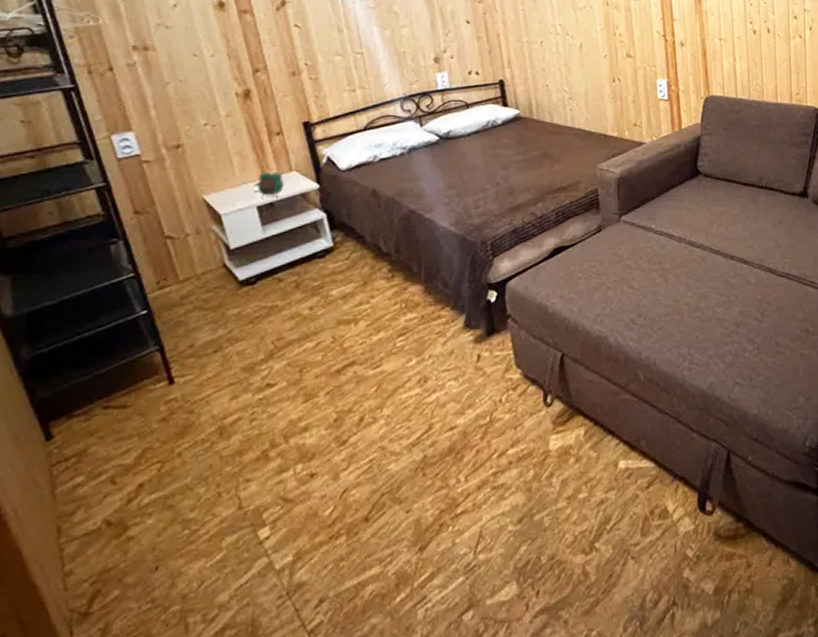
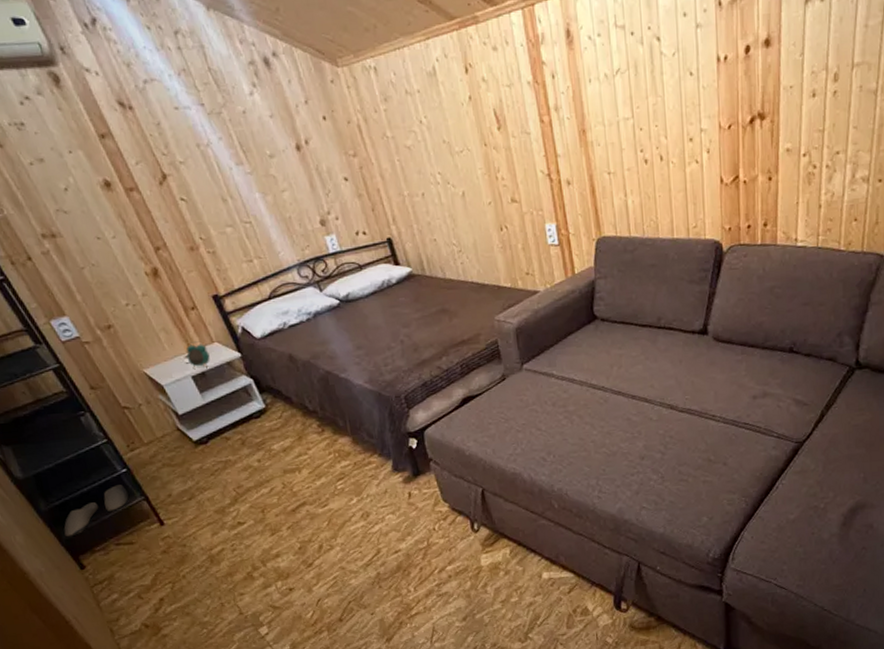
slippers: none [40,330,140,396] -> present [63,485,129,537]

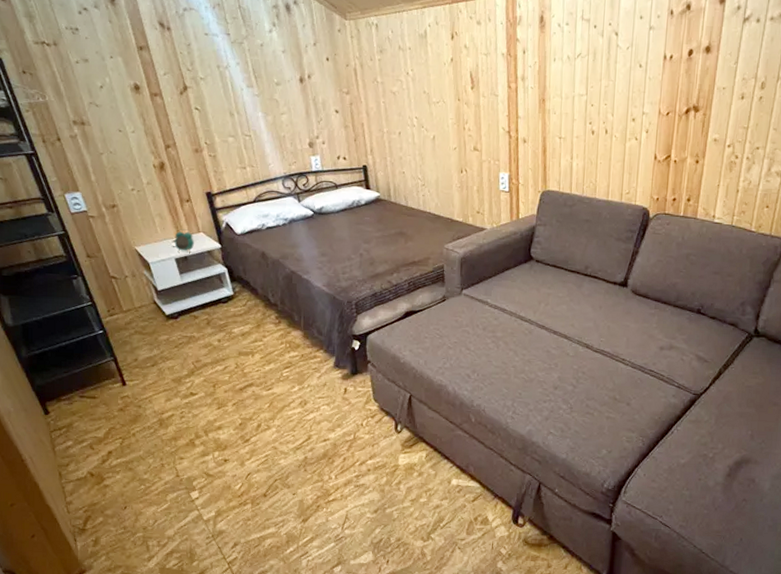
slippers: present [63,485,129,537] -> none [38,344,100,384]

